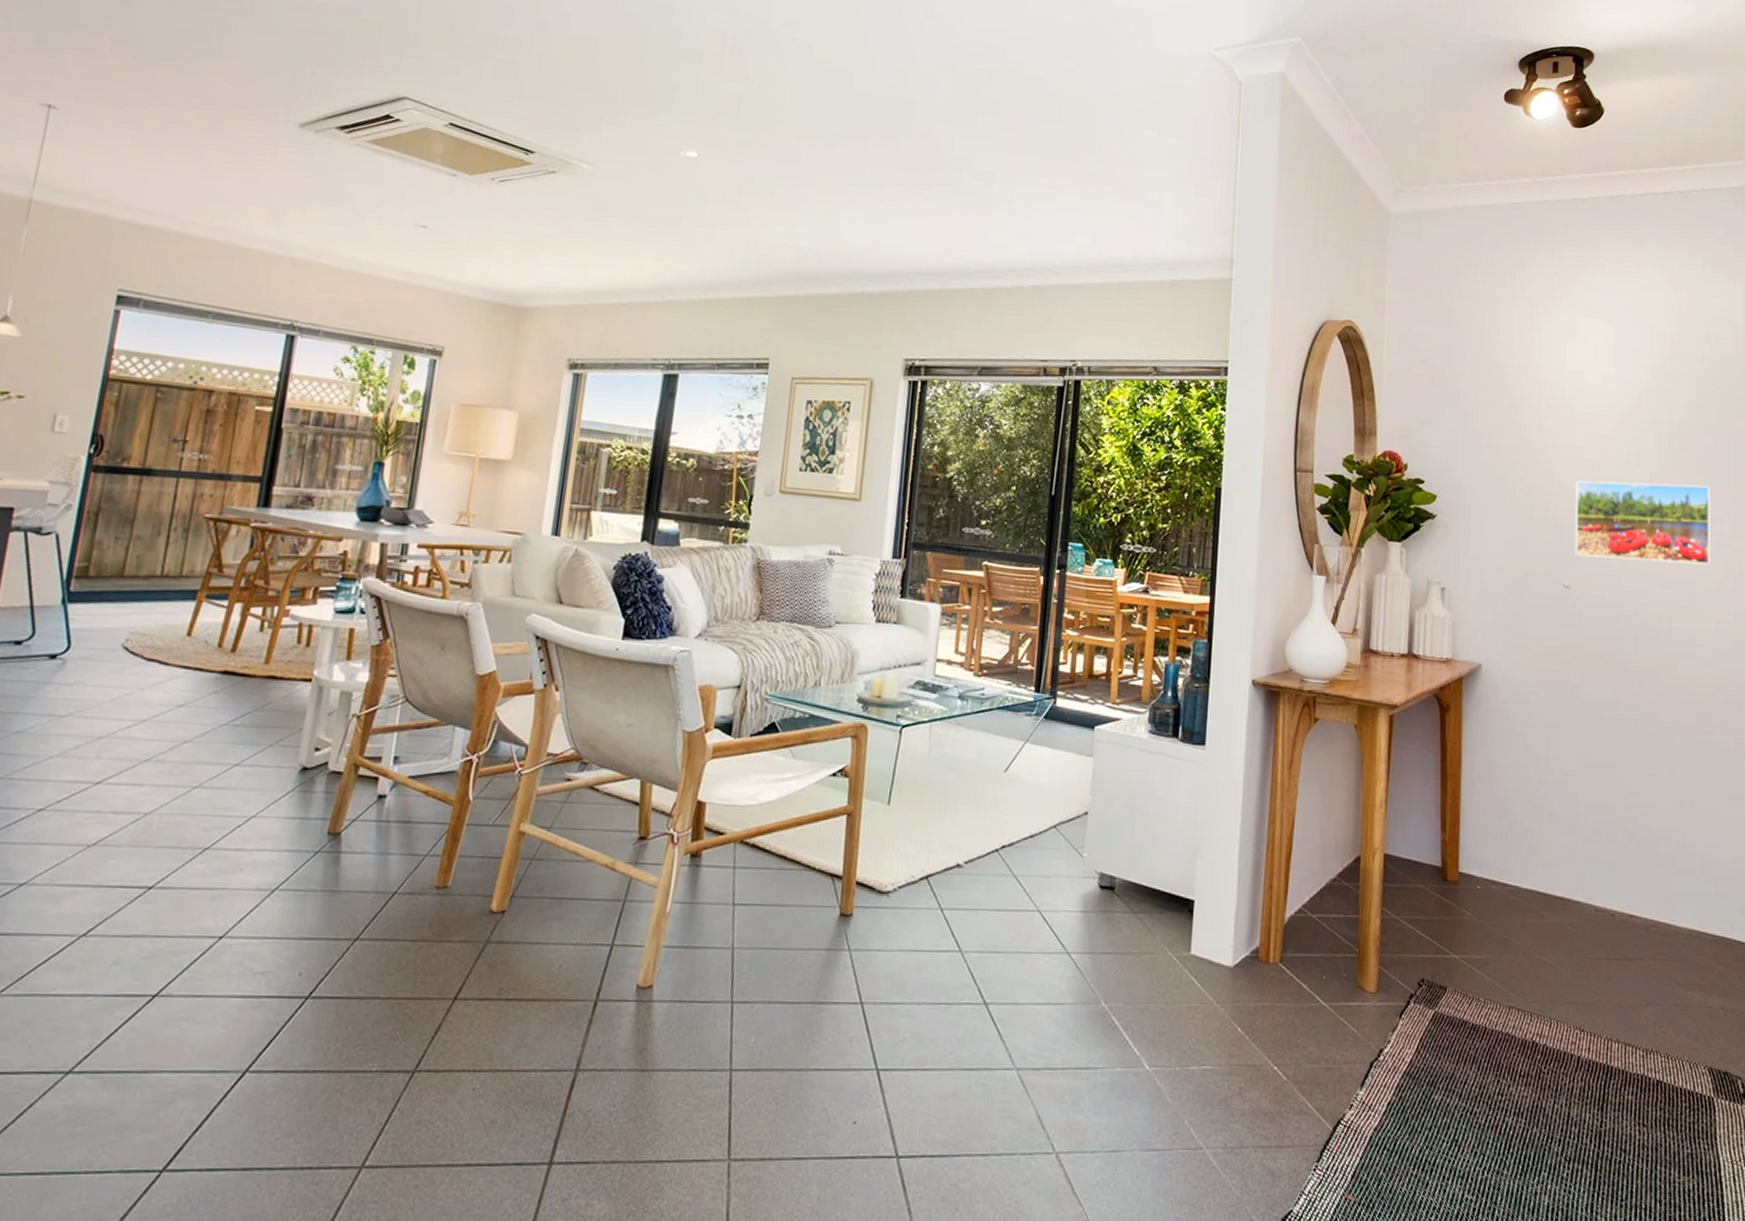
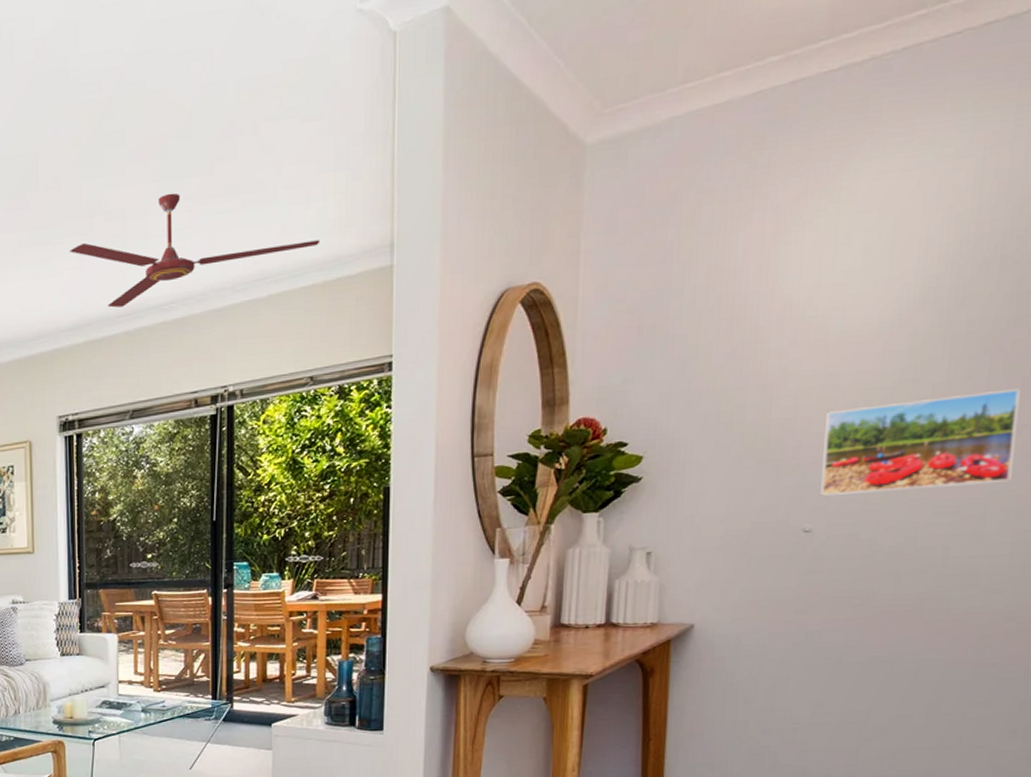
ceiling fan: none [936,168,1170,263] -> present [70,193,320,308]

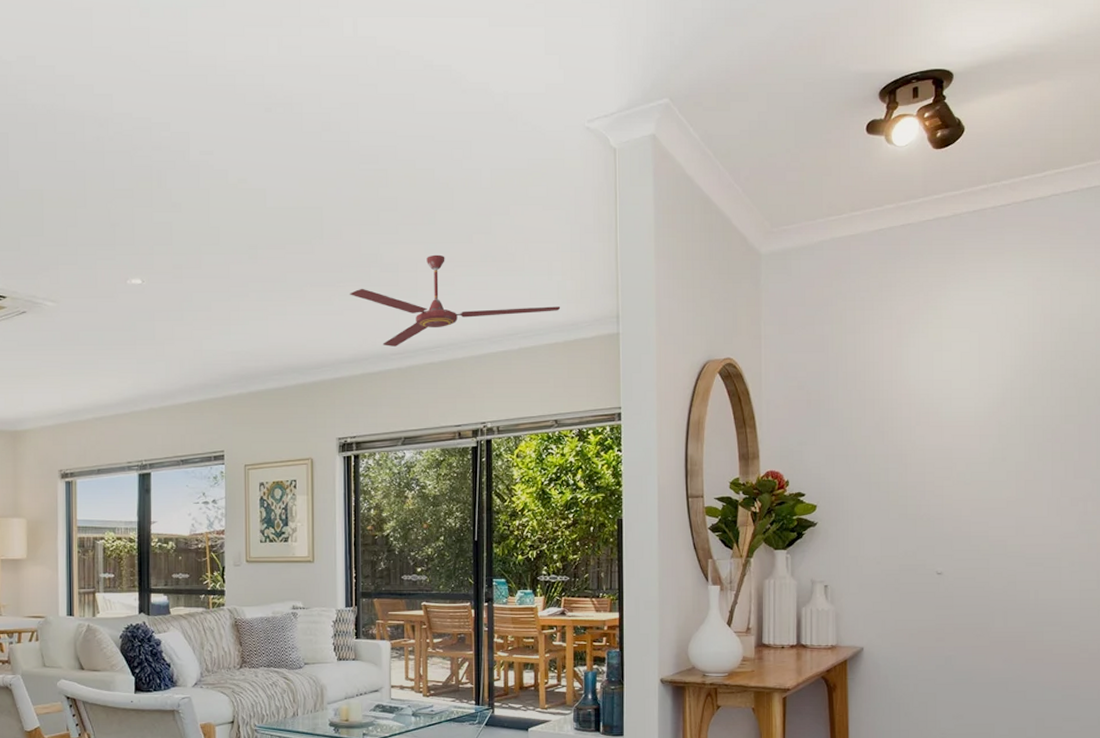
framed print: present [820,388,1021,496] -> none [946,470,1074,545]

